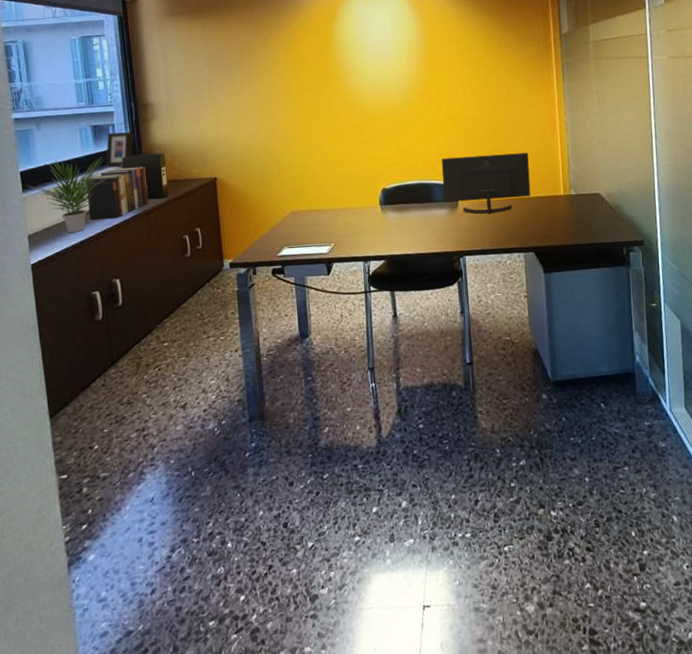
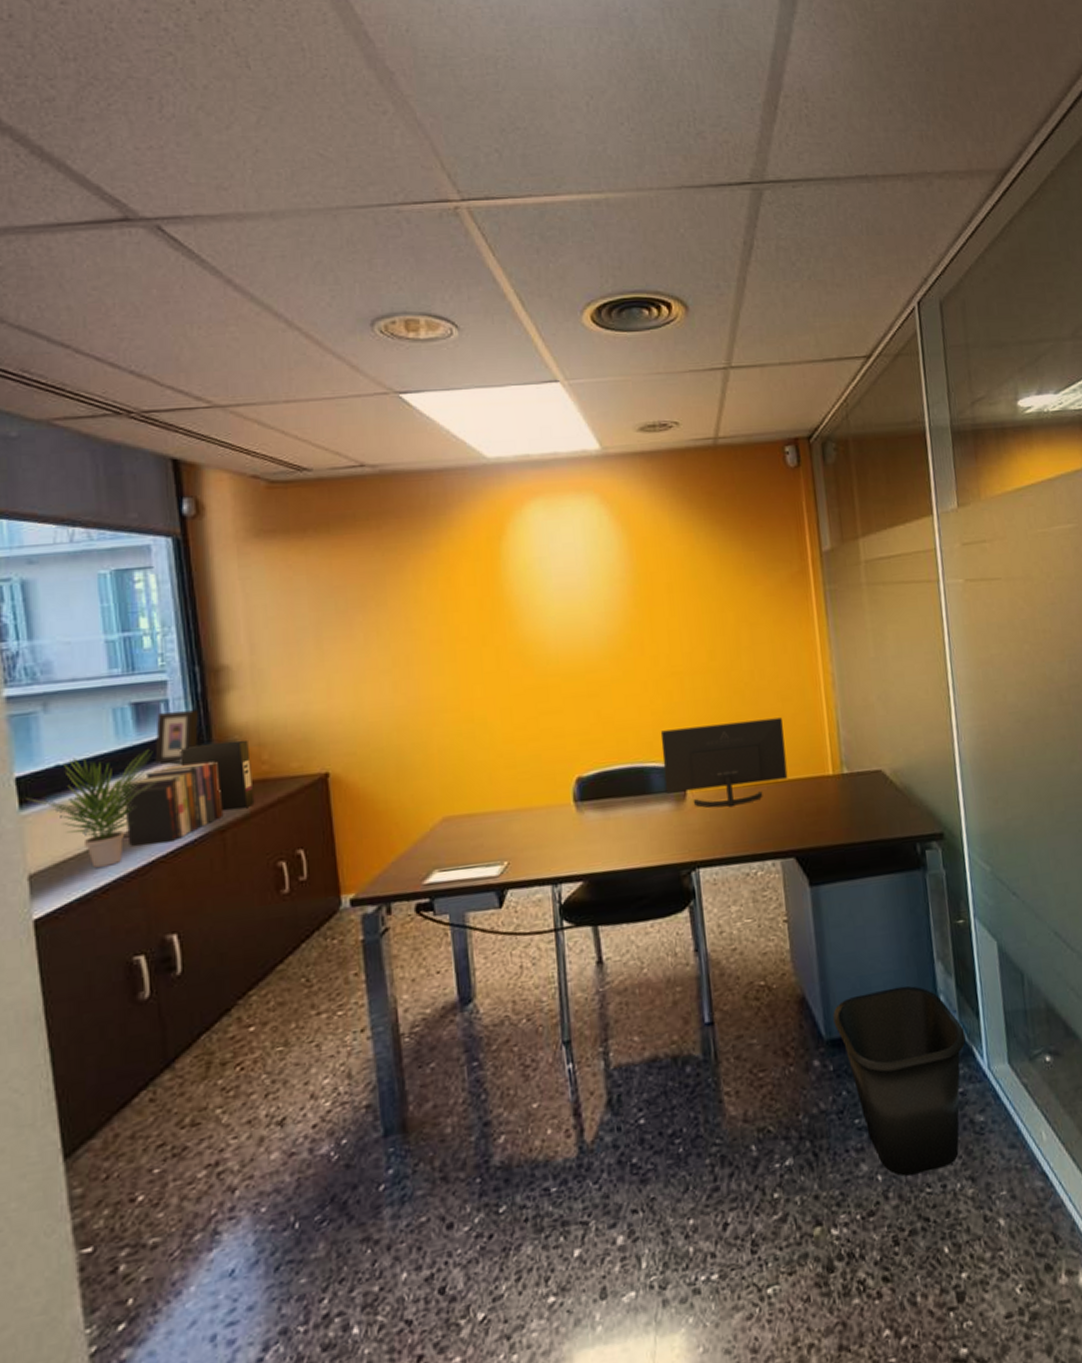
waste bin: none [557,347,654,480] -> present [833,986,966,1176]

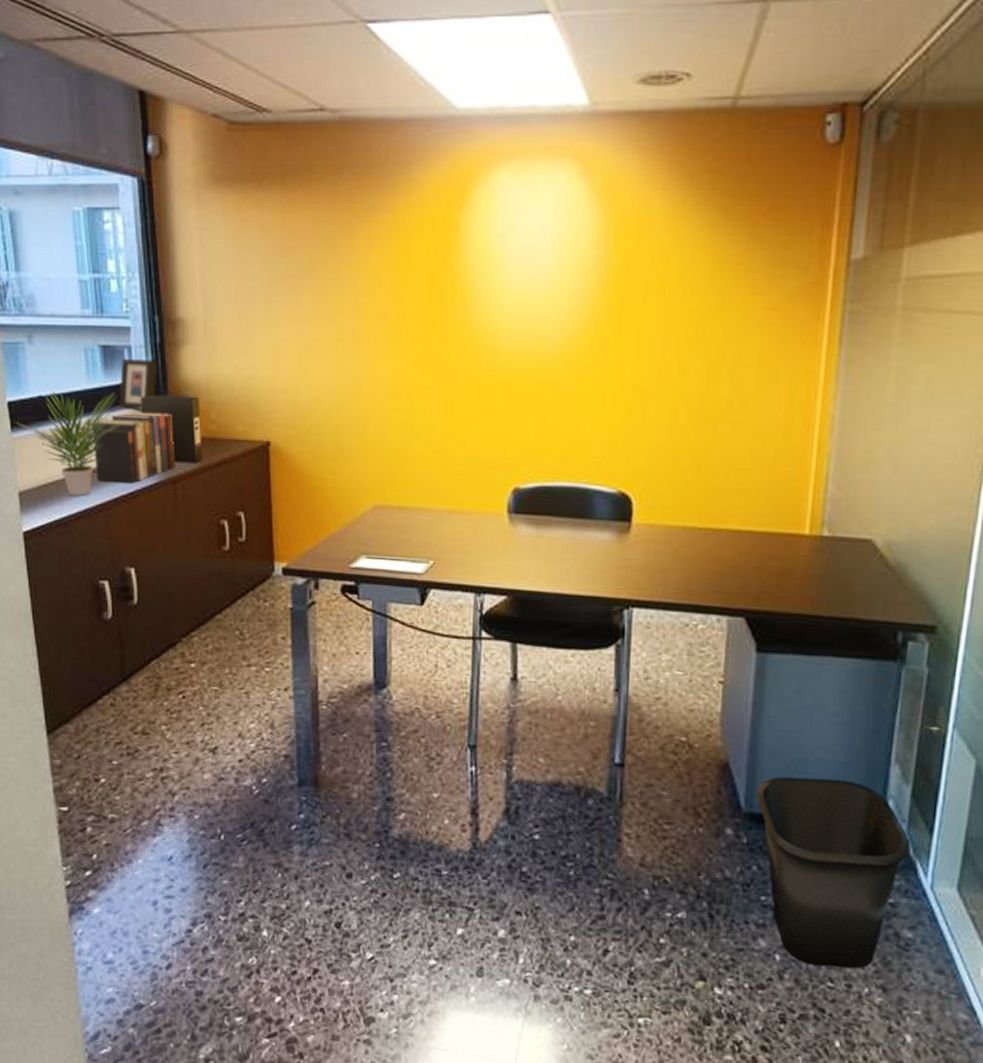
computer monitor: present [660,717,788,808] -> none [608,452,758,550]

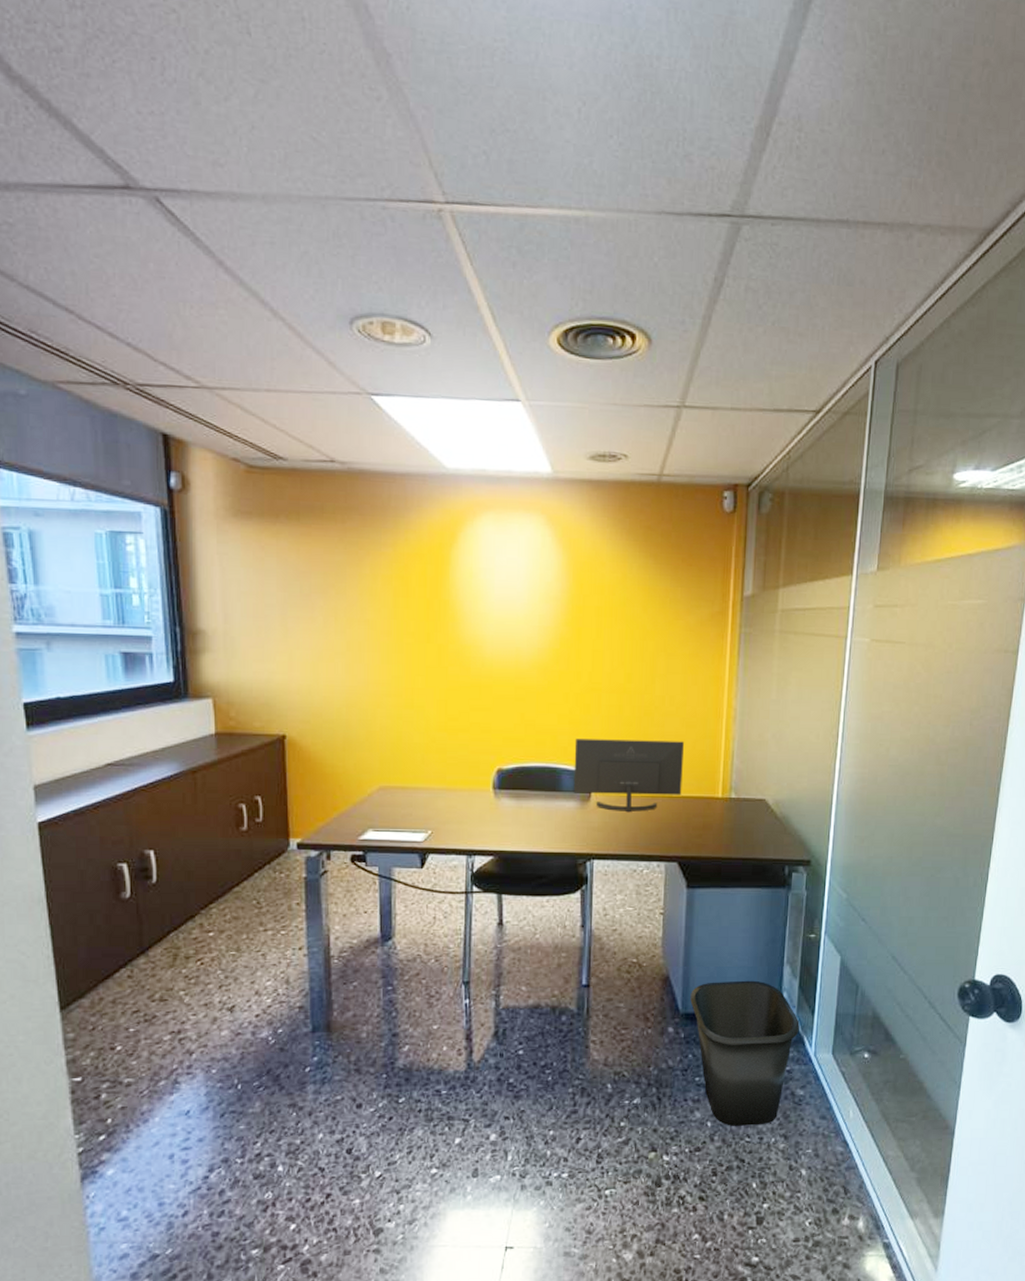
potted plant: present [16,391,121,497] -> none [32,692,141,788]
books: present [93,411,176,483] -> none [113,710,196,774]
picture frame: present [119,358,158,409] -> none [140,663,178,708]
binder: present [140,394,203,463] -> none [161,695,222,754]
computer monitor: none [608,452,758,550] -> present [573,738,684,813]

